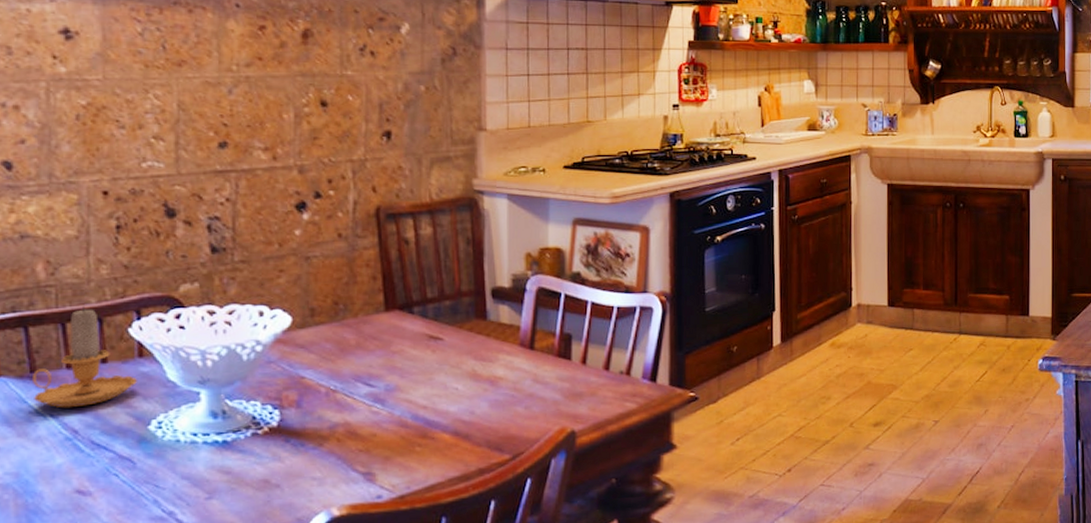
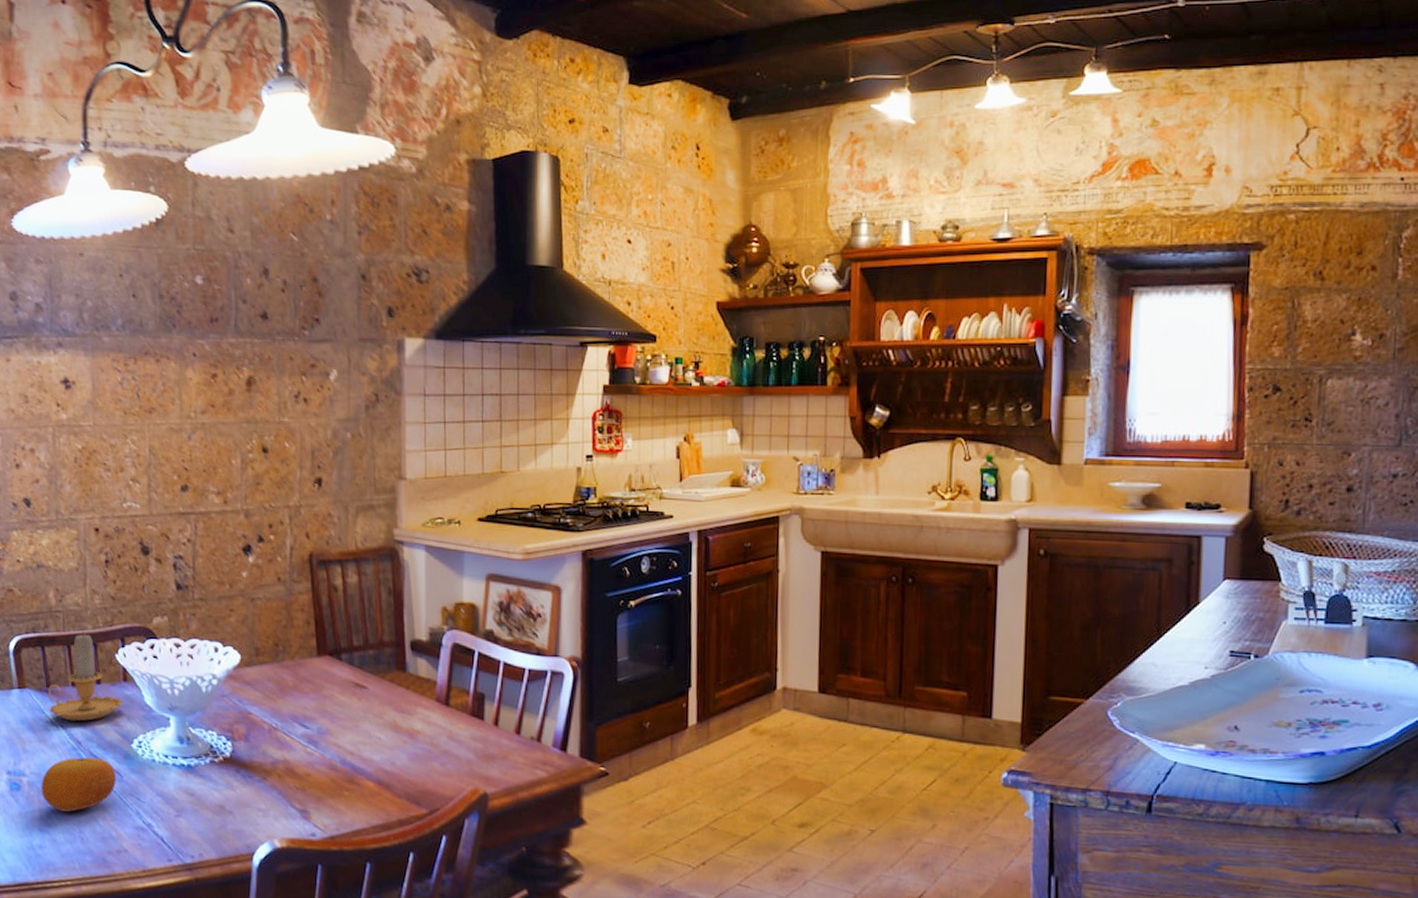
fruit: none [19,445,126,513] -> present [41,757,116,812]

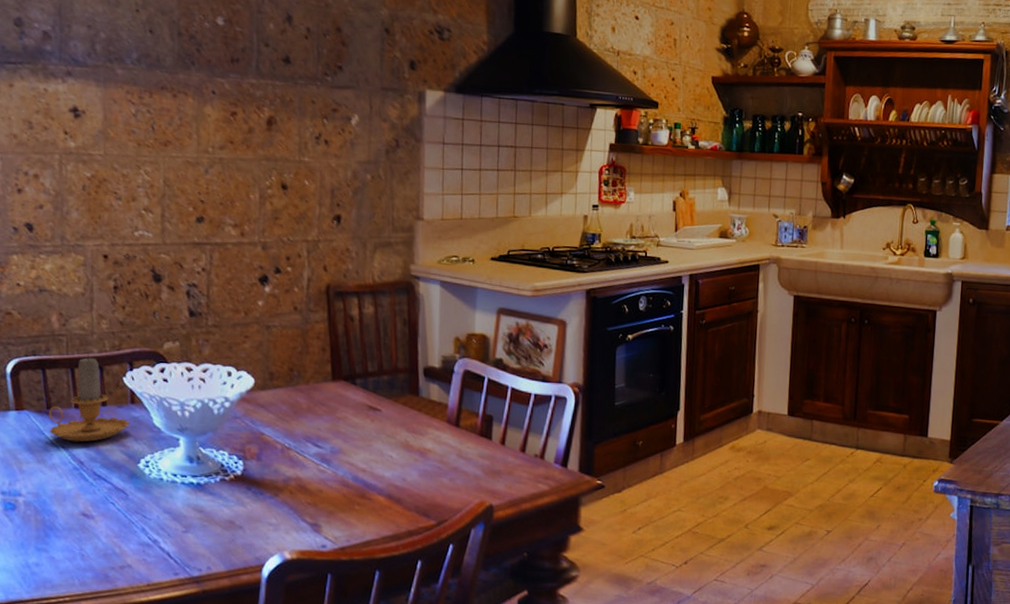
fruit: present [41,757,116,812] -> none [38,476,121,530]

